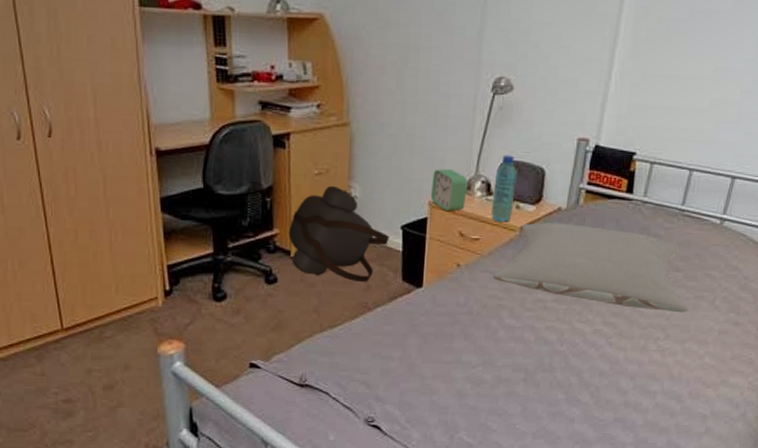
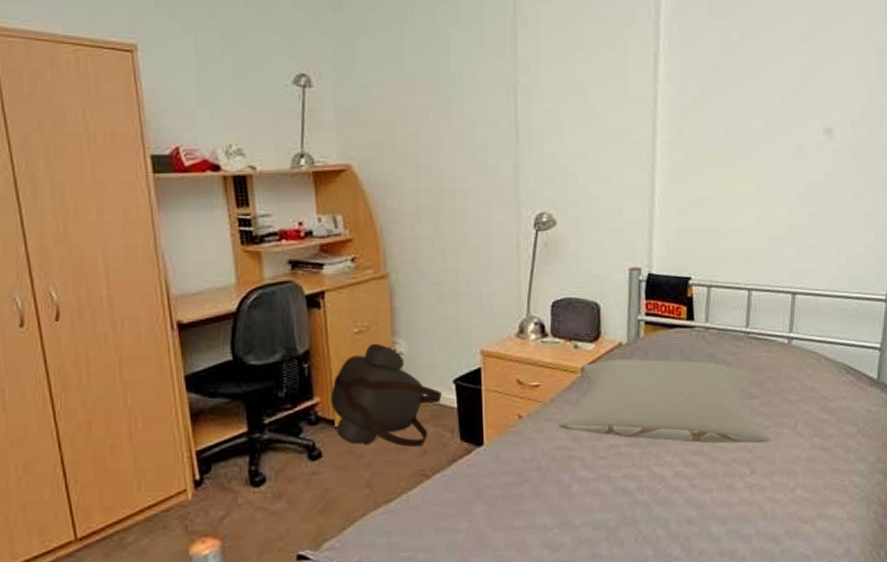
alarm clock: present [430,169,468,212] -> none [481,313,521,359]
water bottle: present [491,155,517,222] -> none [548,292,572,365]

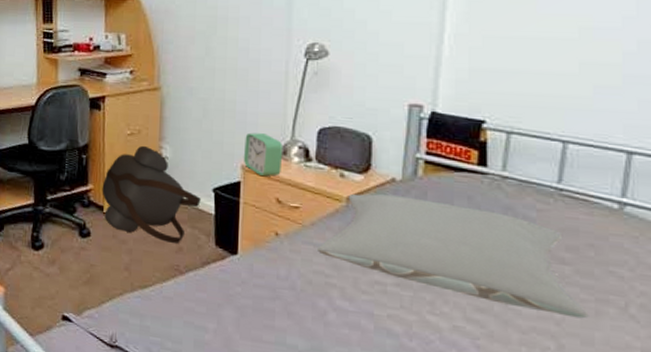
alarm clock: none [481,313,521,359] -> present [243,132,283,177]

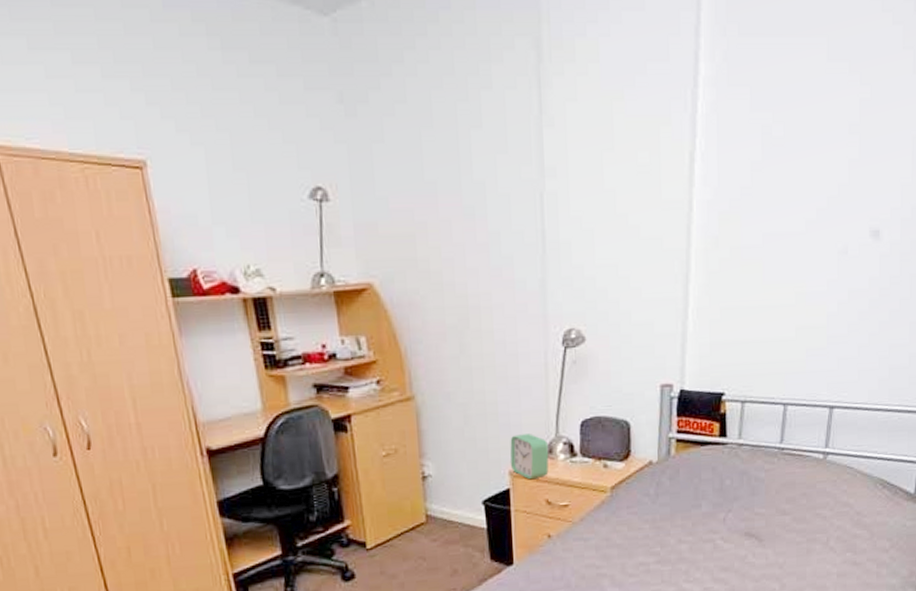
backpack: present [102,145,201,244] -> none [361,466,471,568]
pillow: present [318,193,589,319] -> none [588,477,803,560]

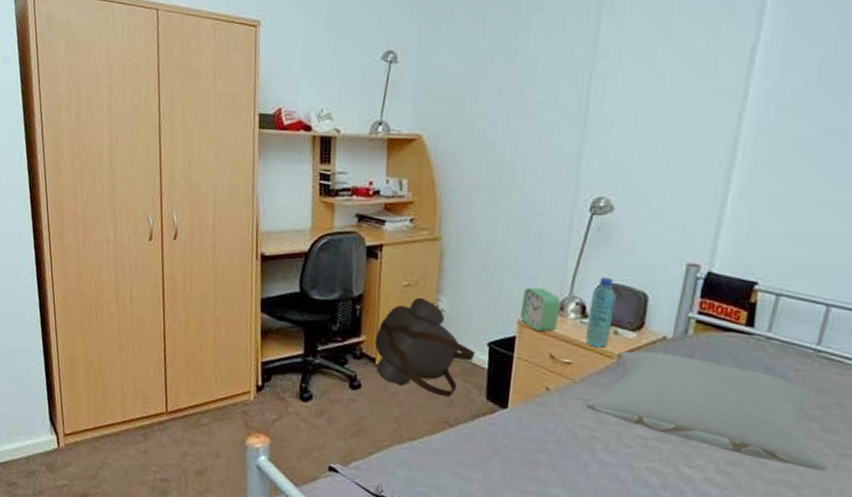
backpack: none [361,466,471,568] -> present [375,297,475,398]
water bottle: none [577,411,601,485] -> present [586,277,616,347]
pillow: none [588,477,803,560] -> present [586,351,829,472]

